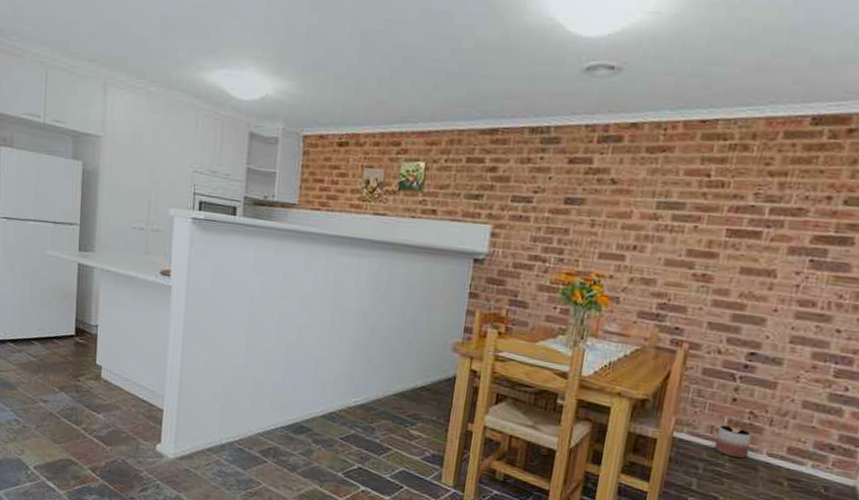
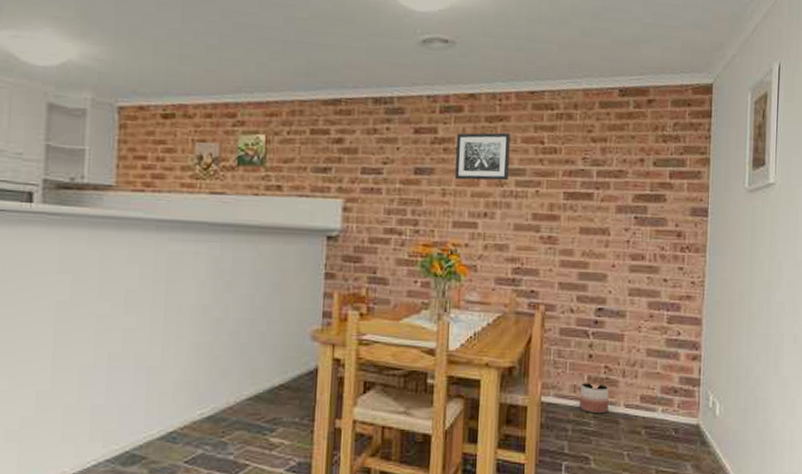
wall art: none [605,163,673,215] -> present [454,132,510,181]

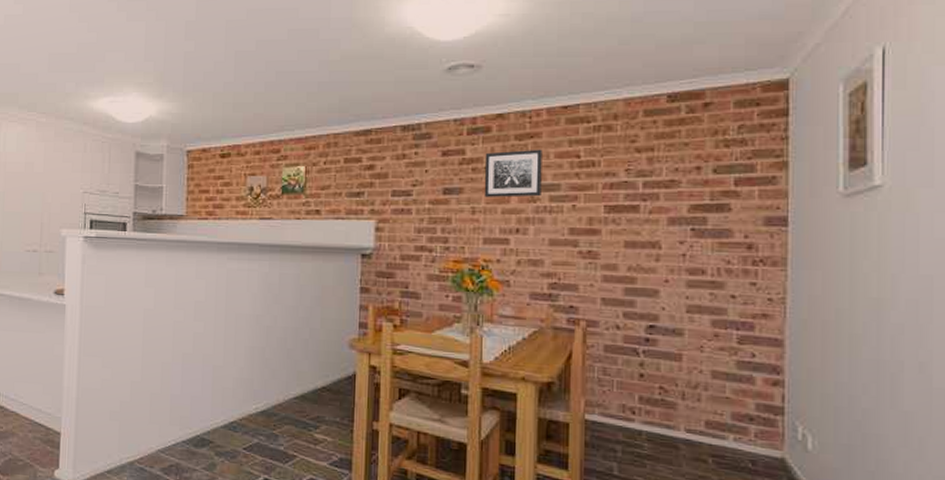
planter: present [579,383,609,414] -> none [630,403,666,437]

